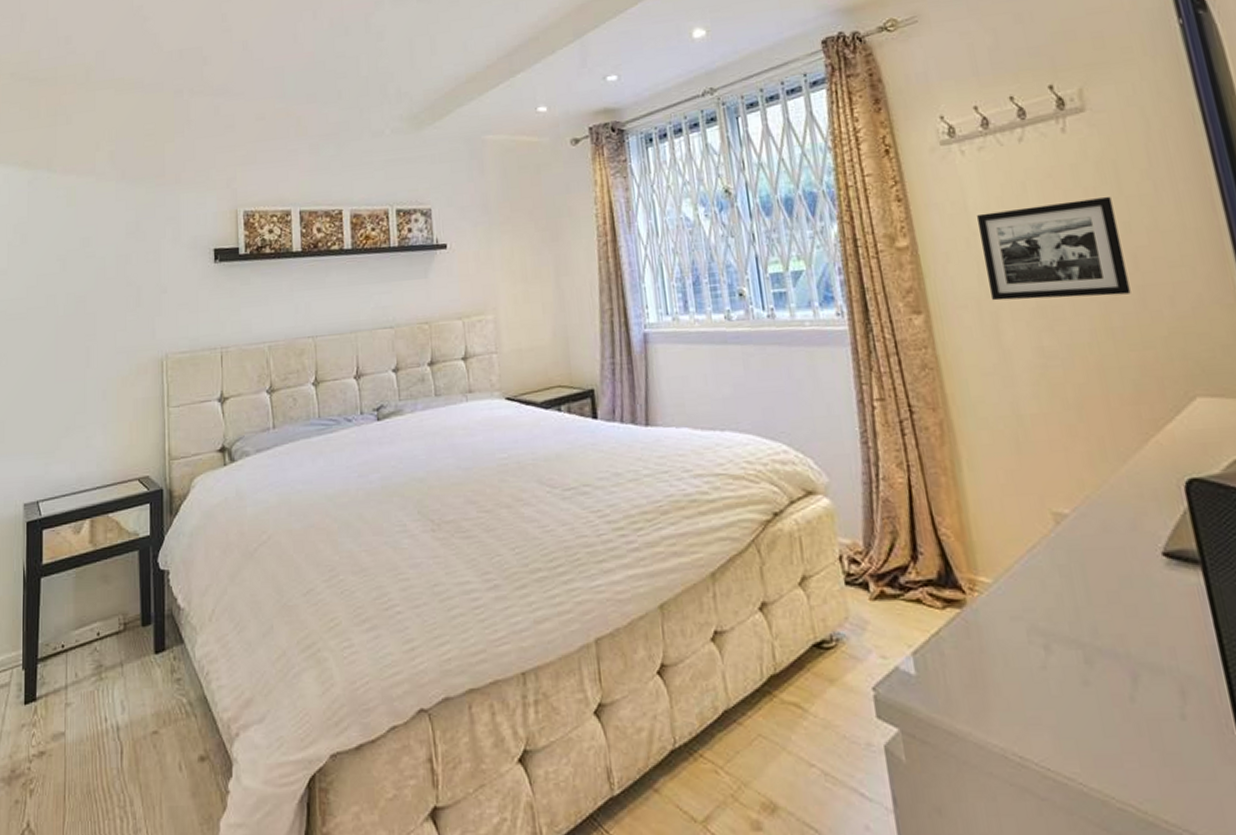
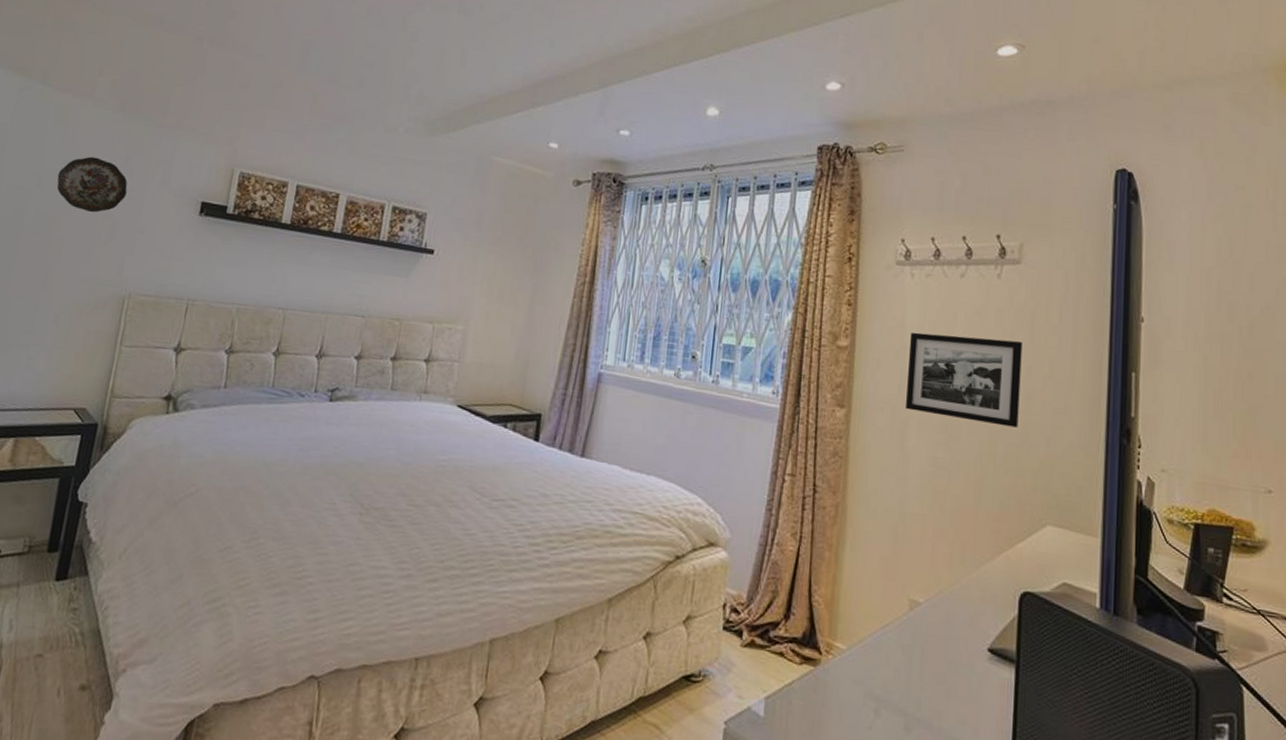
decorative plate: none [78,229,144,284] -> present [56,156,128,213]

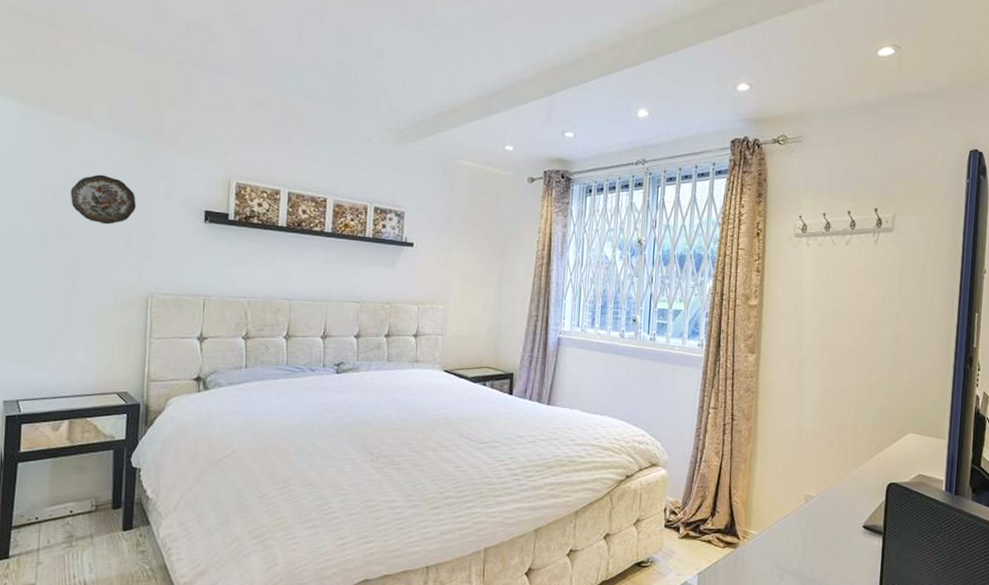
picture frame: present [906,332,1023,428] -> none [802,290,893,361]

